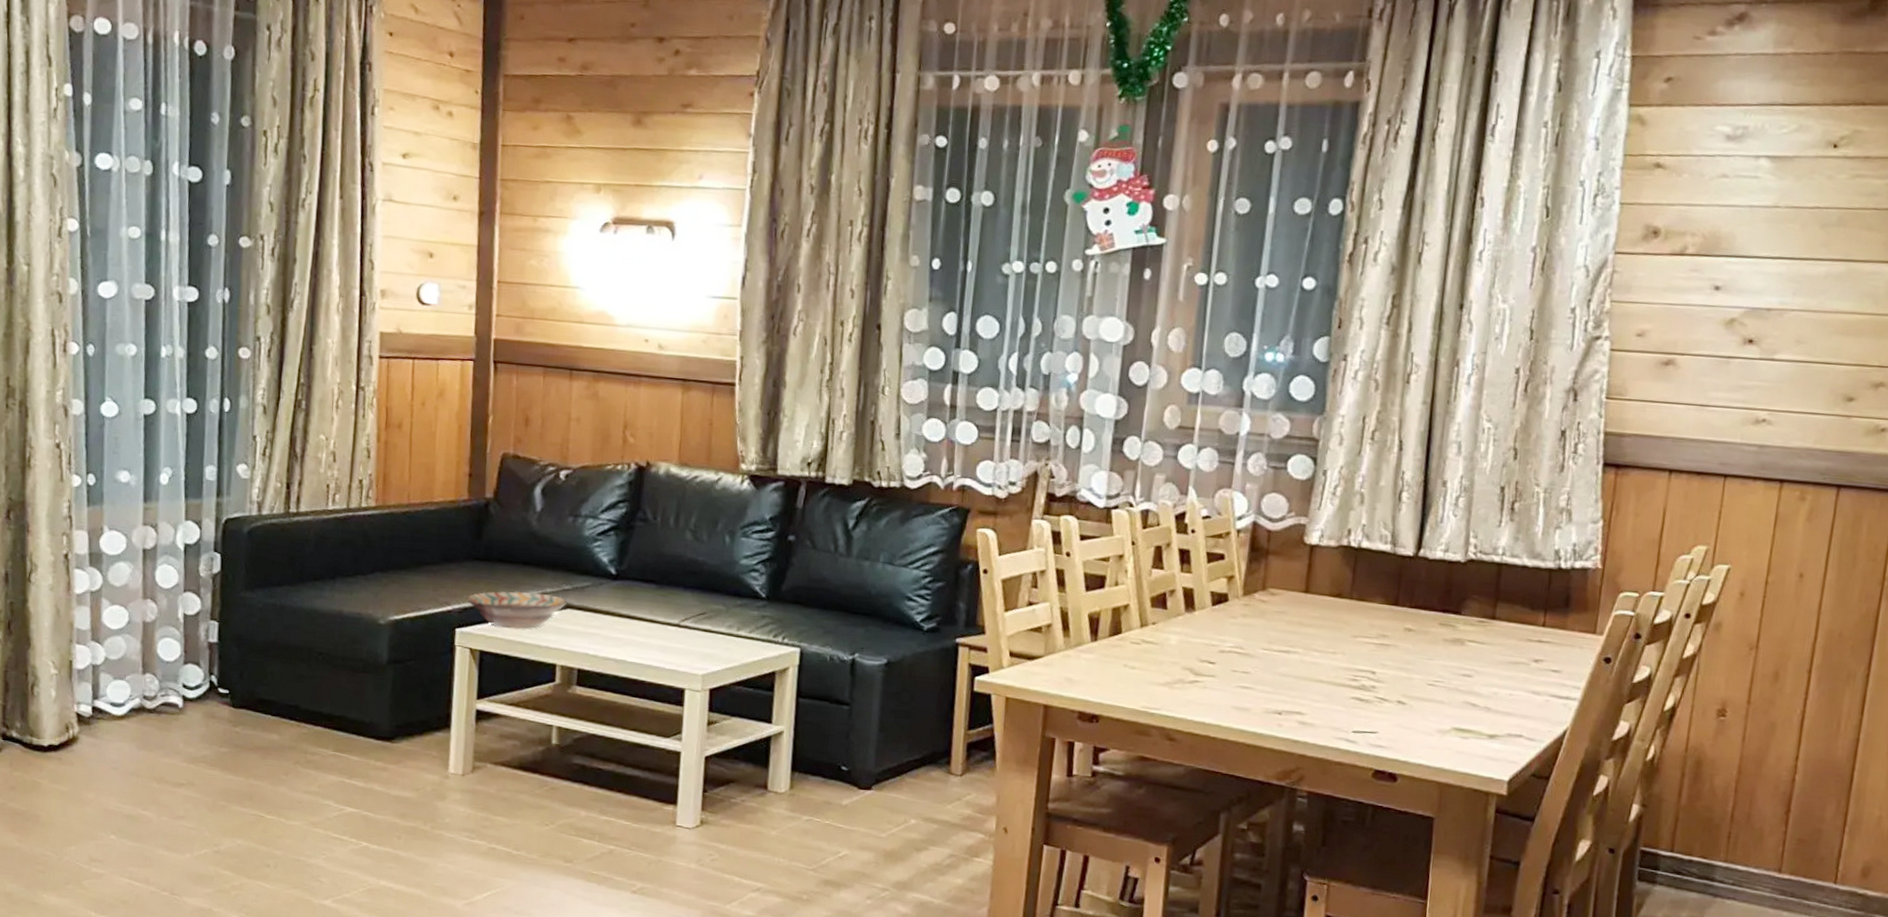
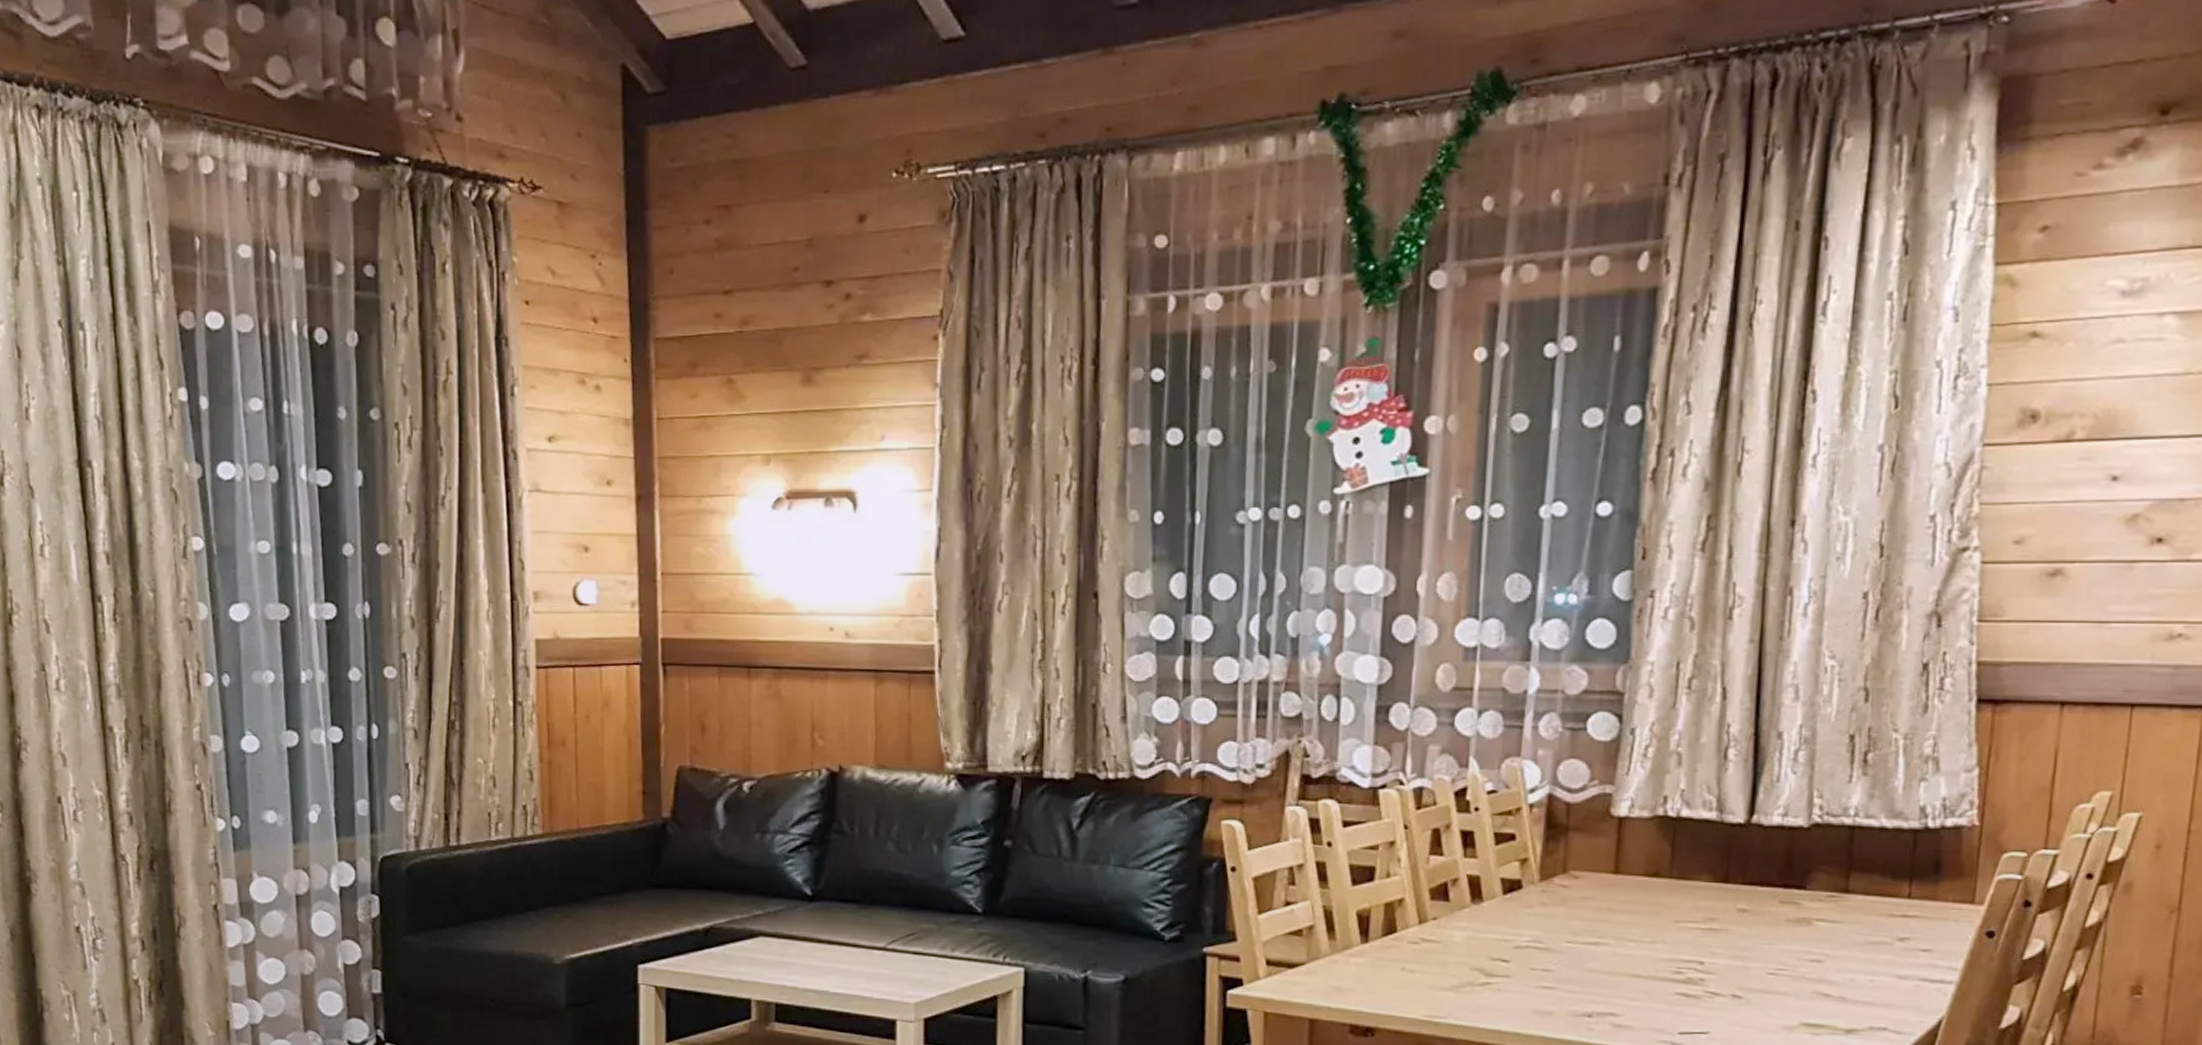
decorative bowl: present [466,590,568,629] -> none [647,919,760,962]

